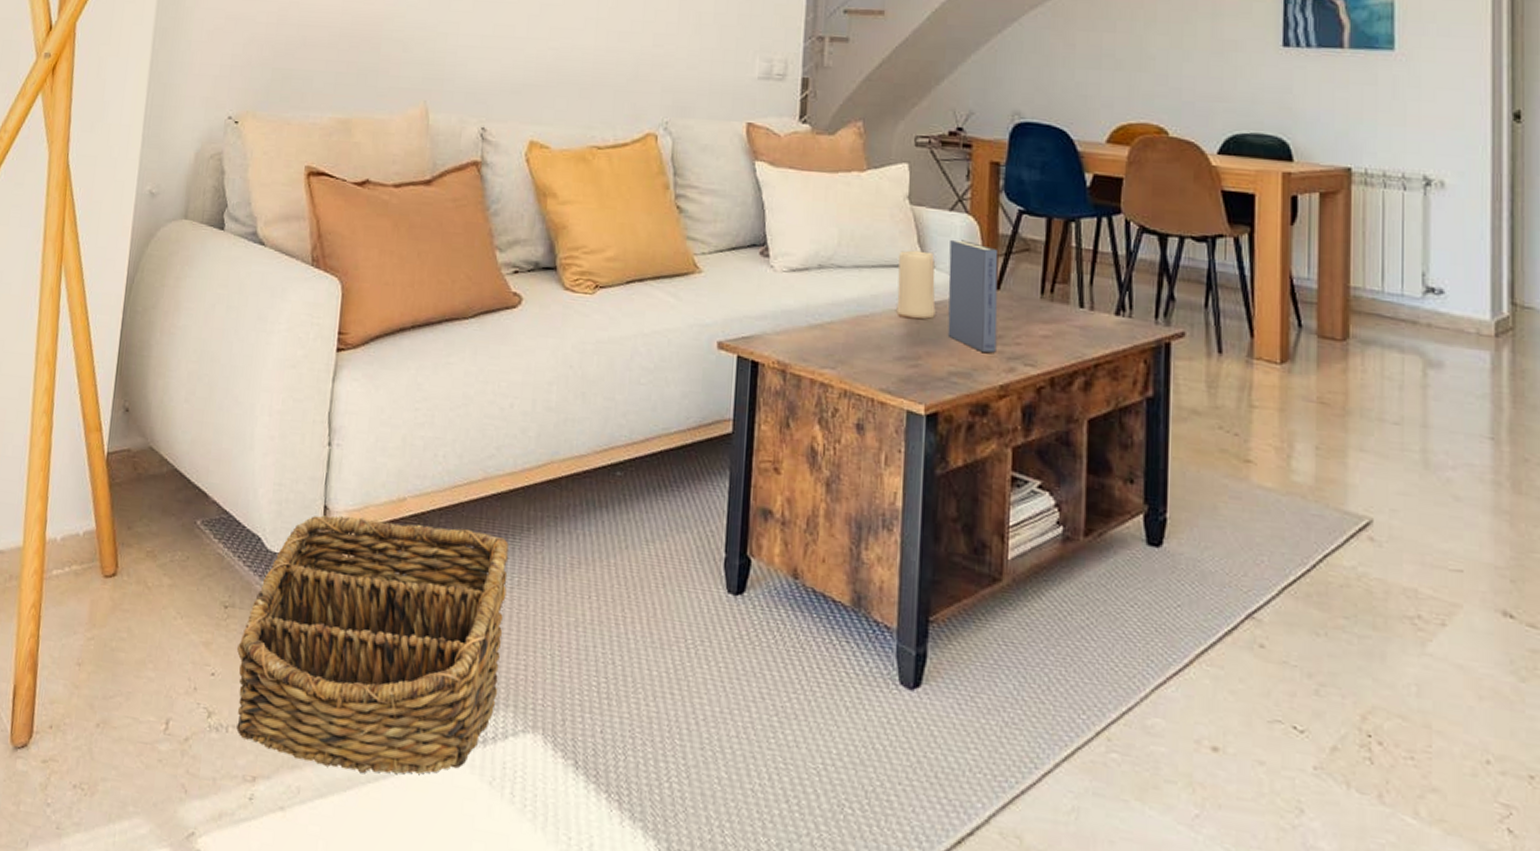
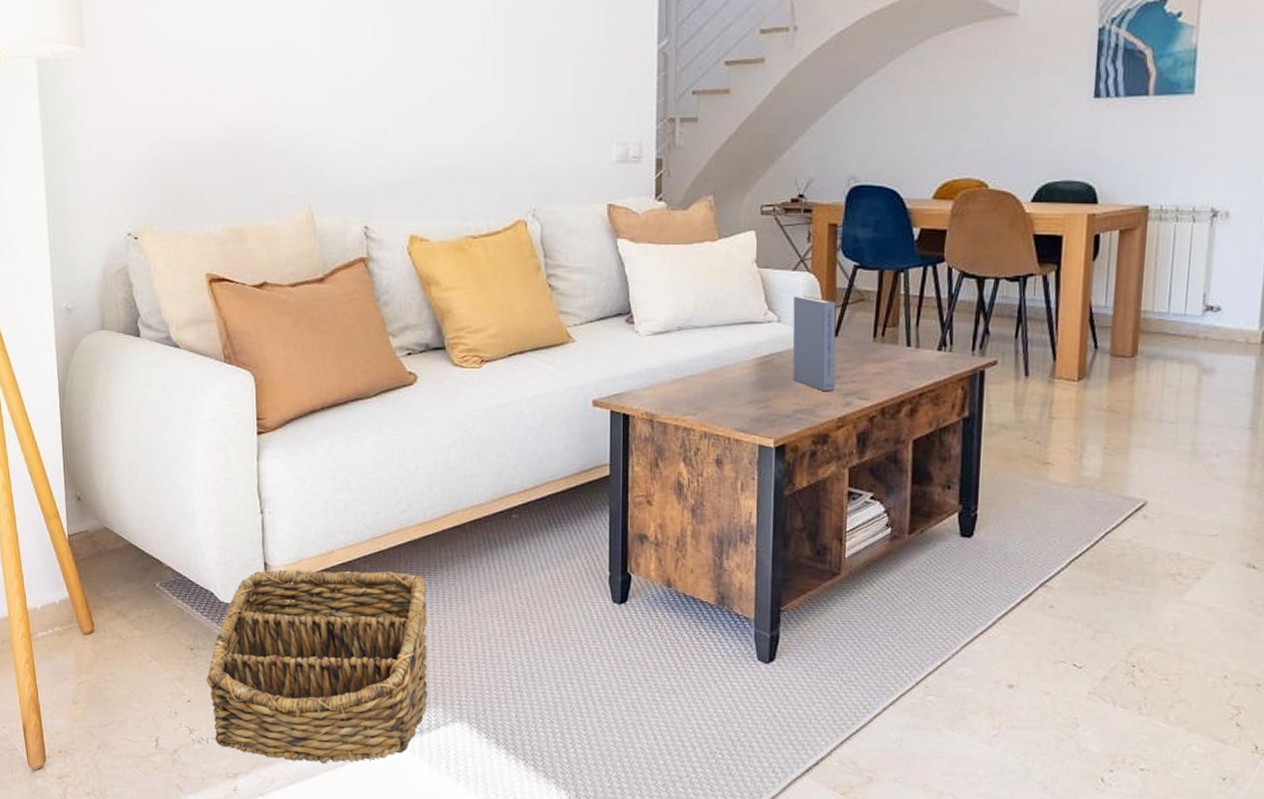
candle: present [896,250,936,321] -> none [748,308,782,369]

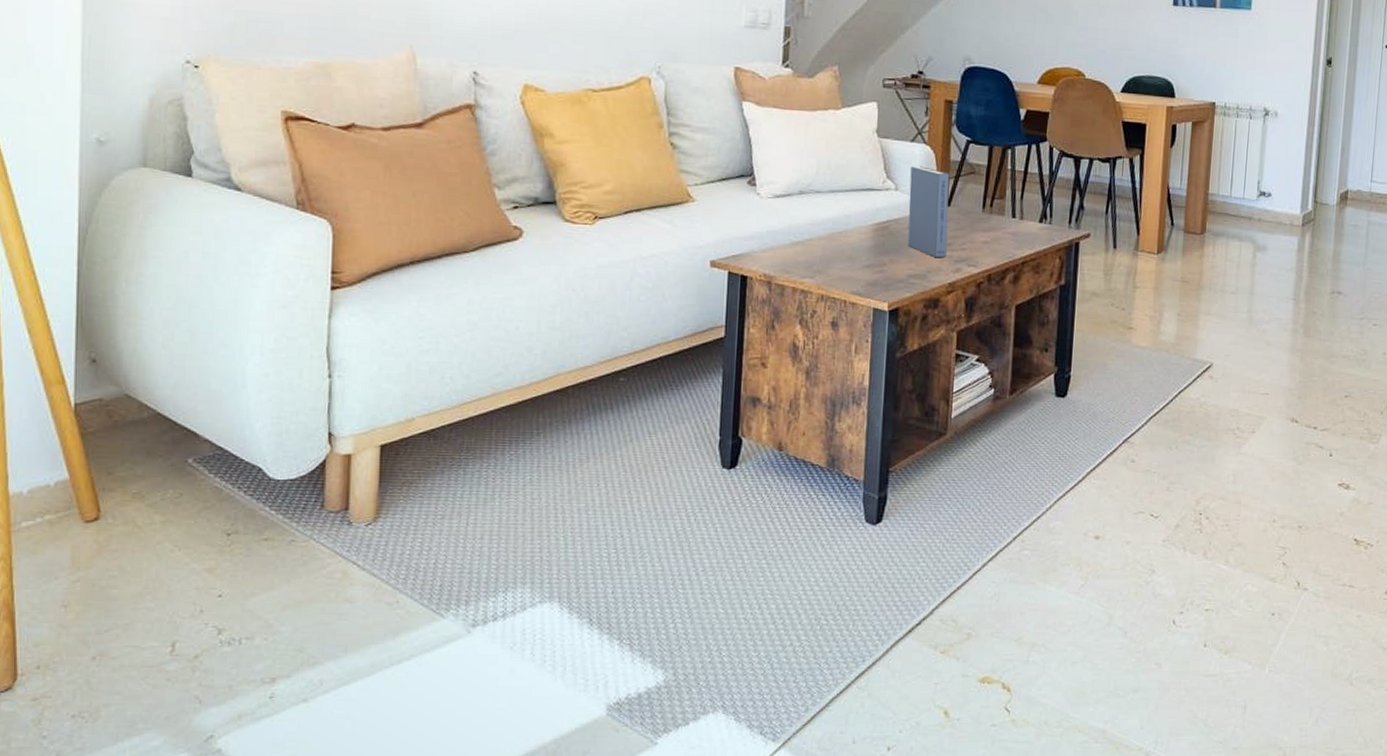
basket: present [205,569,429,763] -> none [243,439,520,658]

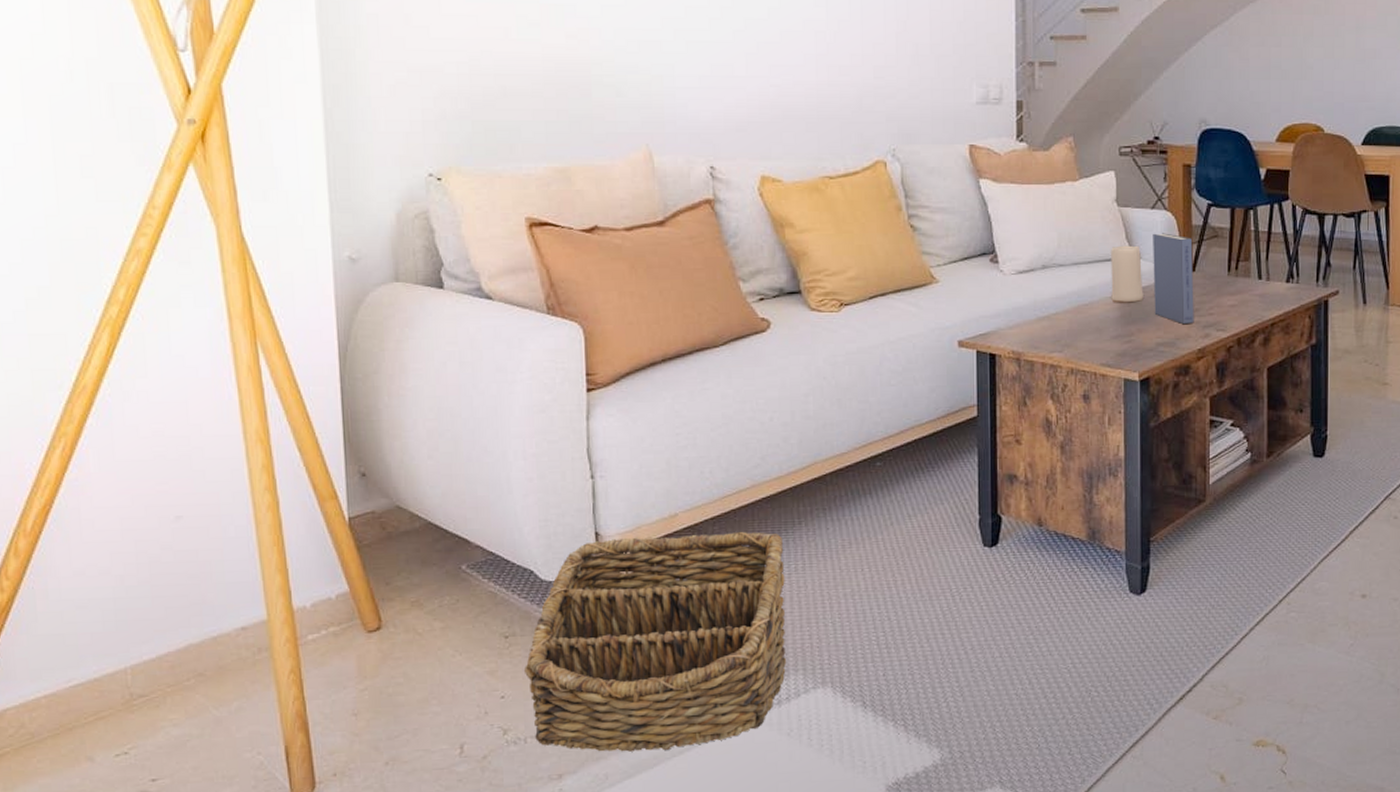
basket: none [243,439,520,658] -> present [523,531,787,752]
candle: none [866,176,898,235] -> present [1111,245,1143,304]

